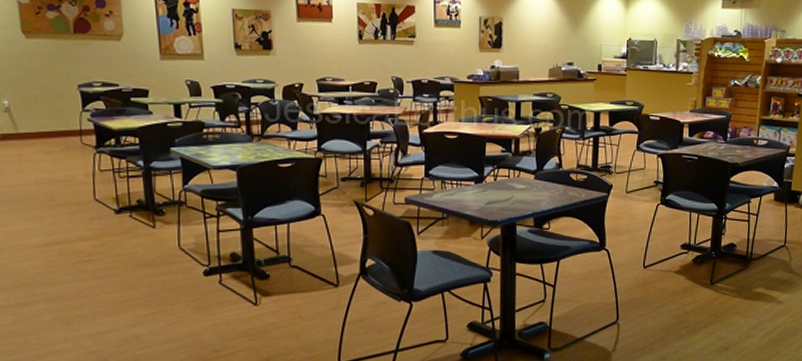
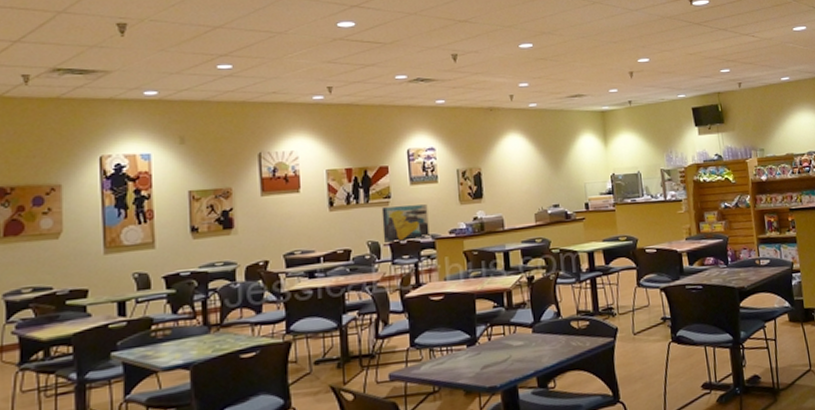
wall art: none [406,46,449,81] -> present [381,204,430,244]

